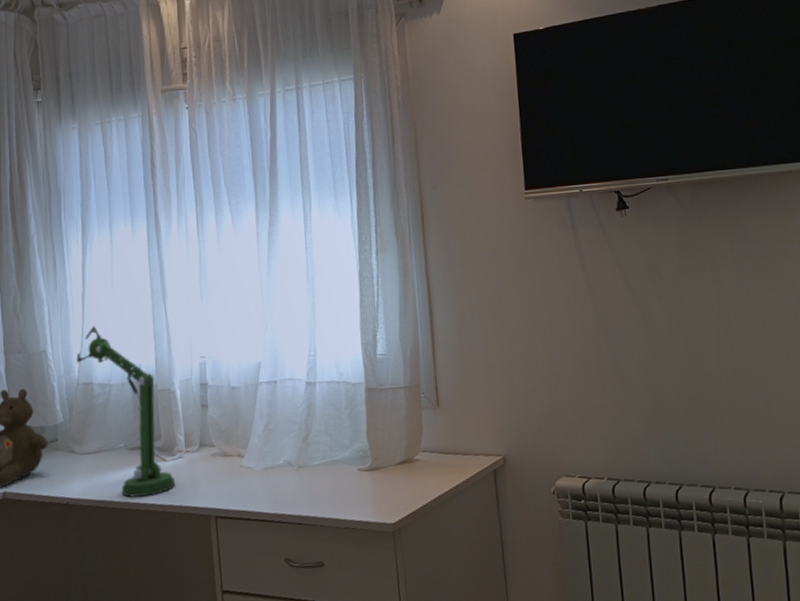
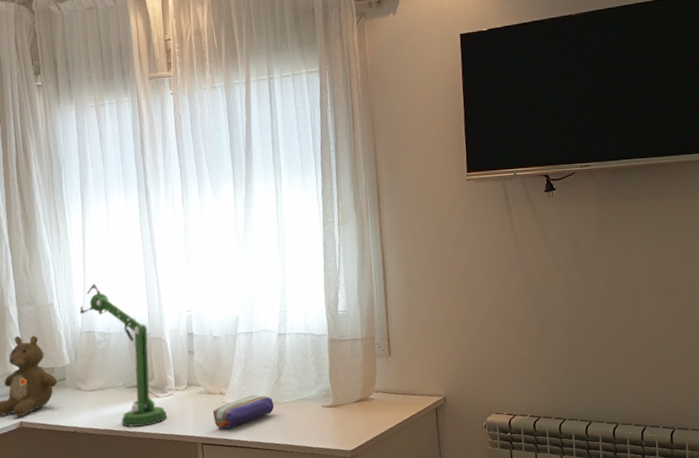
pencil case: none [228,456,302,499] -> present [212,394,275,429]

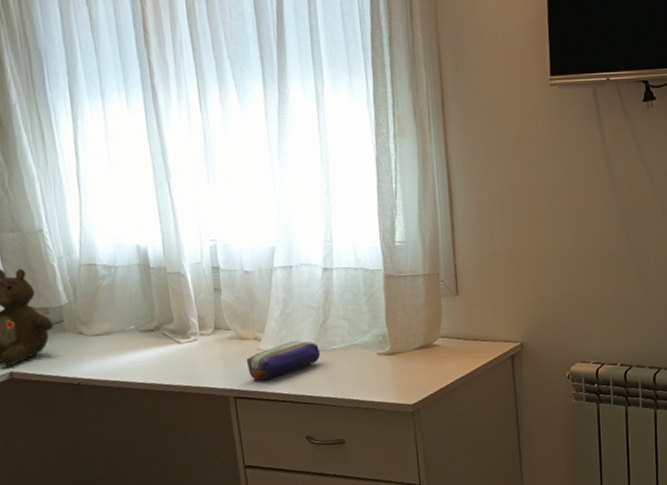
desk lamp: present [79,283,167,427] -> none [76,205,191,378]

